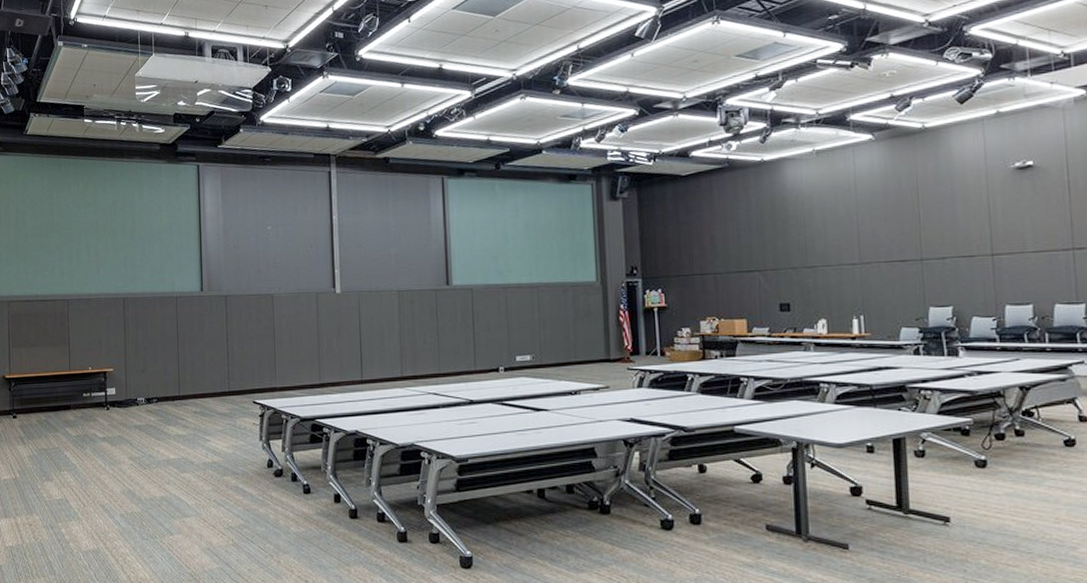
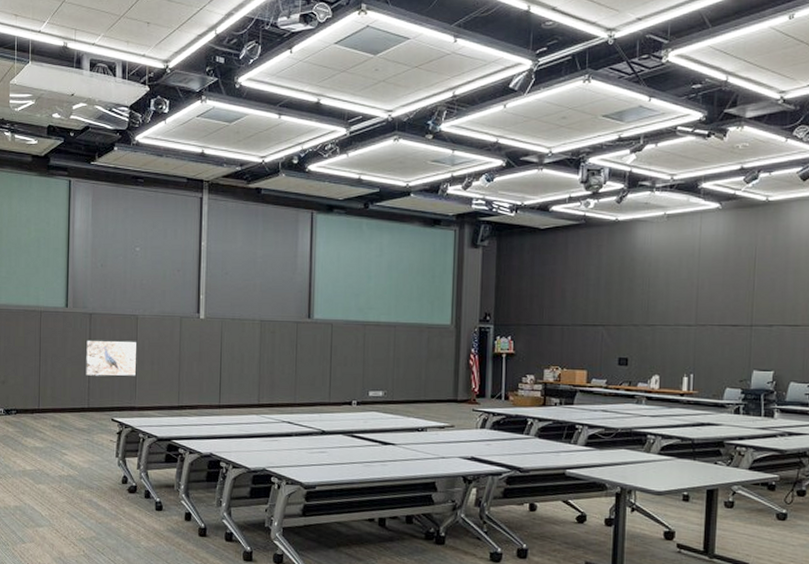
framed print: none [222,320,276,360] -> present [84,340,138,377]

